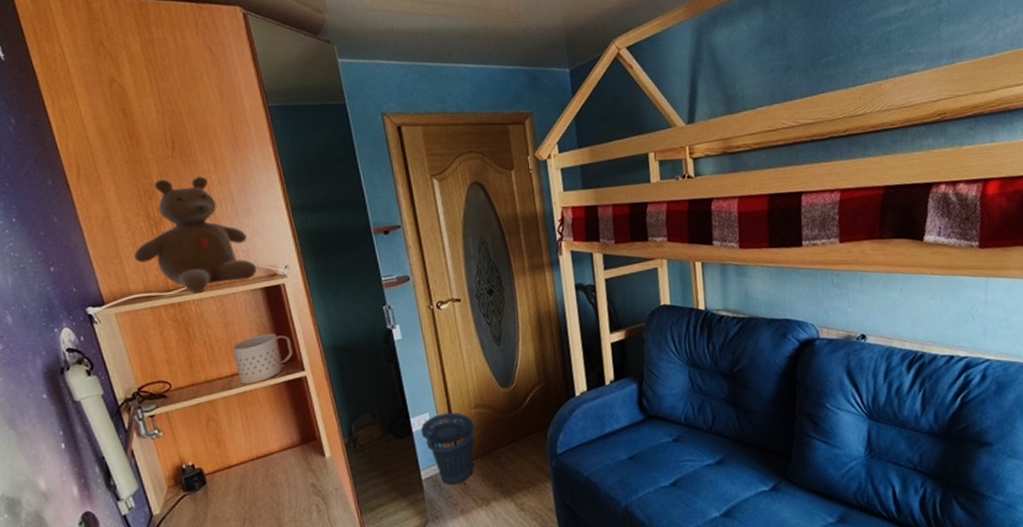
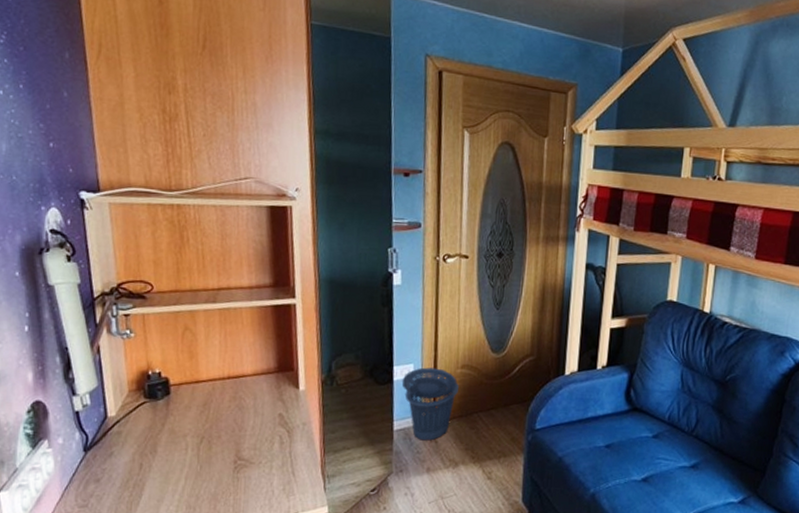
stuffed bear: present [134,176,257,293] -> none [141,75,267,198]
mug: present [232,333,293,385] -> none [224,253,288,302]

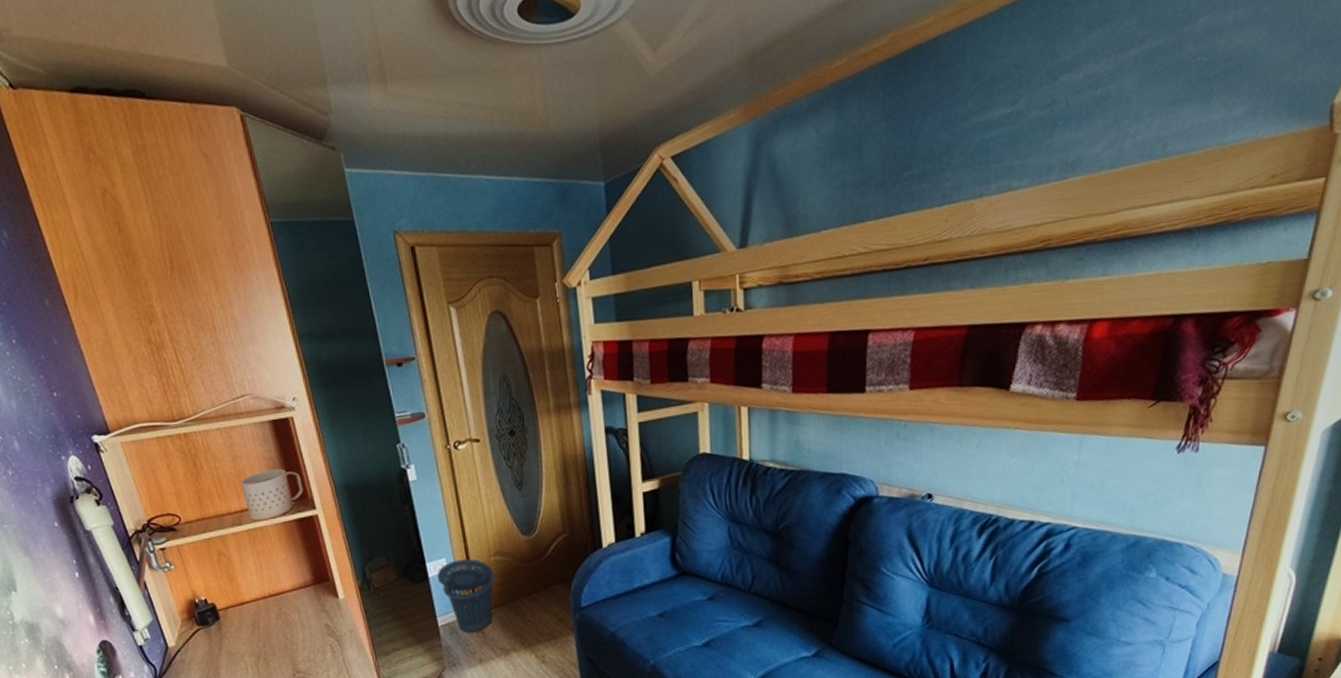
mug: none [224,253,288,302] -> present [241,468,304,521]

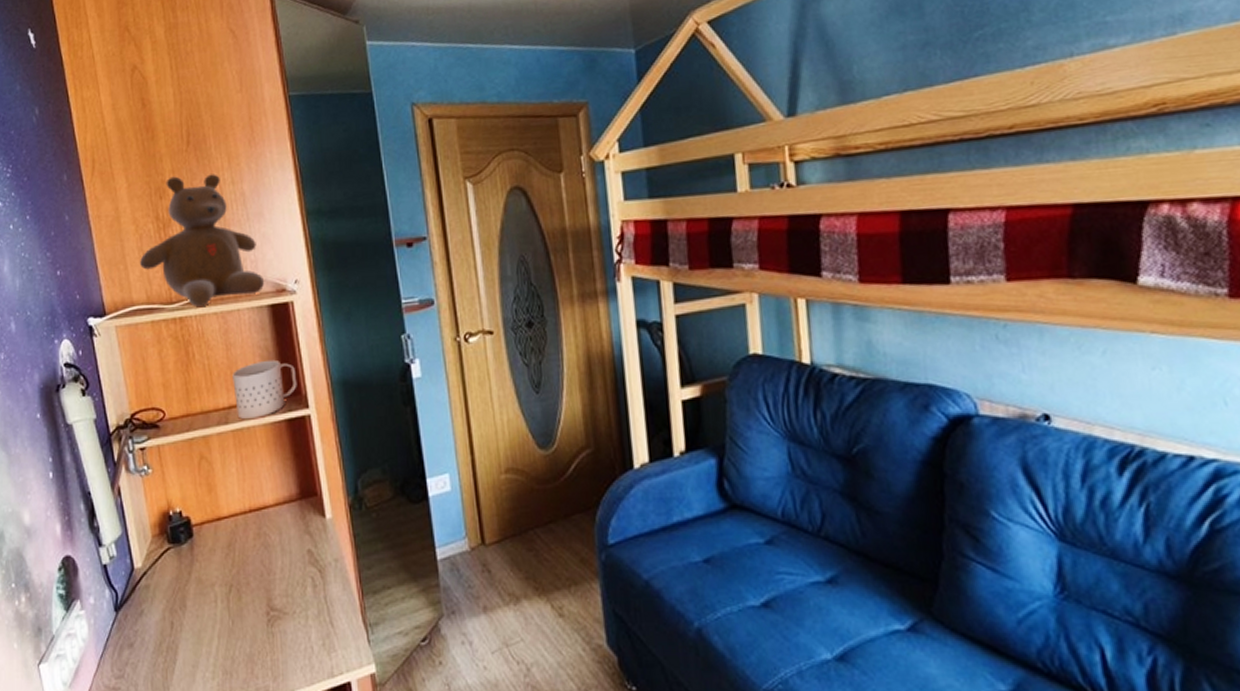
stuffed bear: none [137,298,264,423] -> present [140,174,265,307]
laundry basket: present [437,559,497,633] -> none [438,476,507,571]

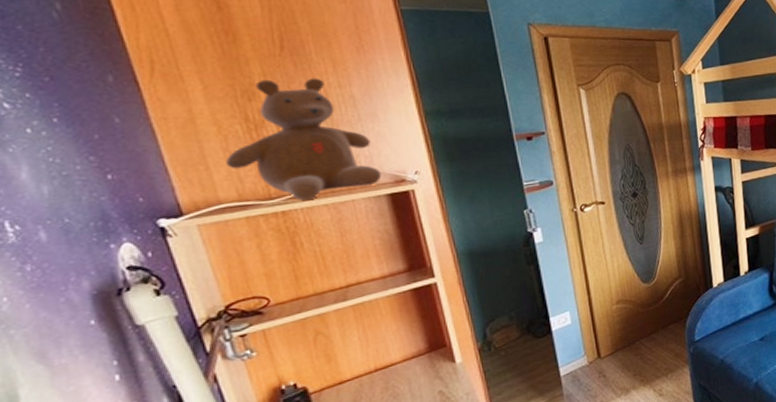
mug: present [232,359,297,420] -> none [349,240,422,295]

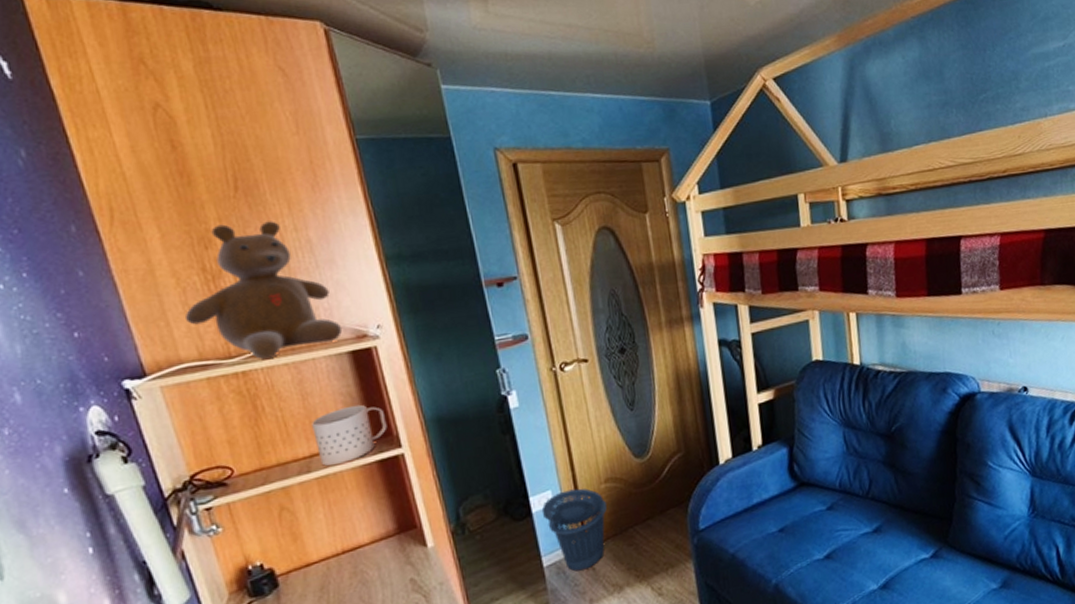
mug: none [349,240,422,295] -> present [312,404,388,467]
laundry basket: none [560,309,618,379] -> present [541,488,608,572]

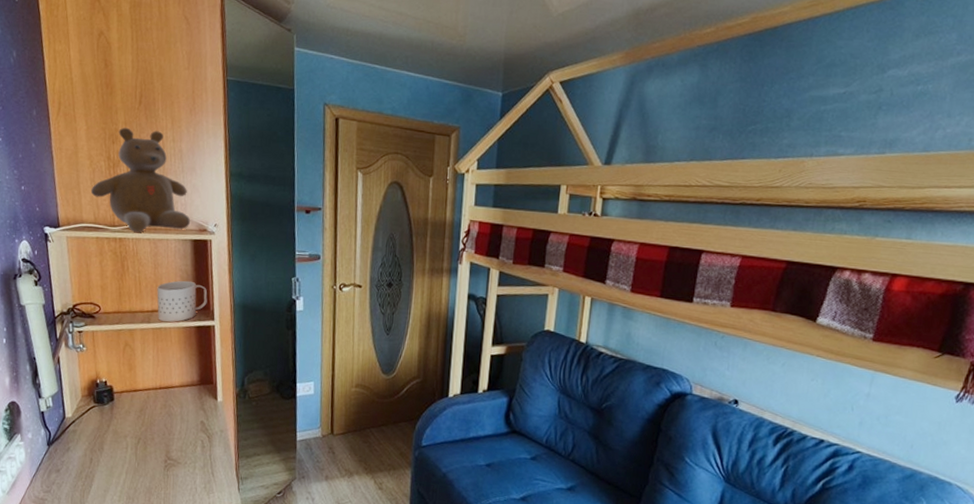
laundry basket: present [541,488,608,572] -> none [304,385,354,452]

